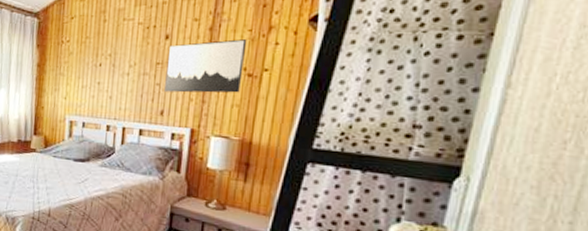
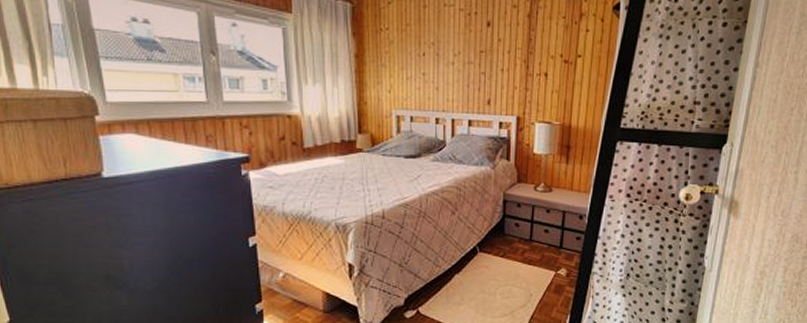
wall art: present [165,39,247,93] -> none [490,26,562,81]

